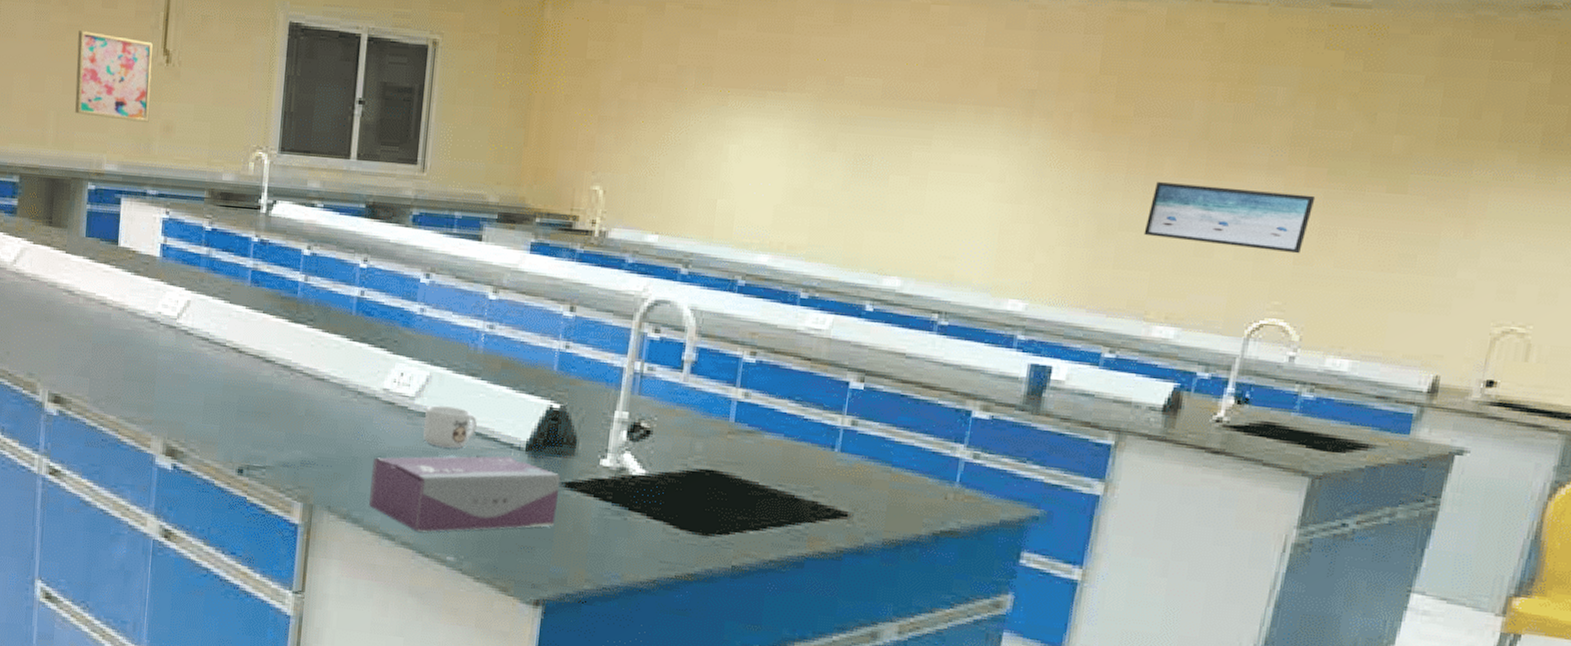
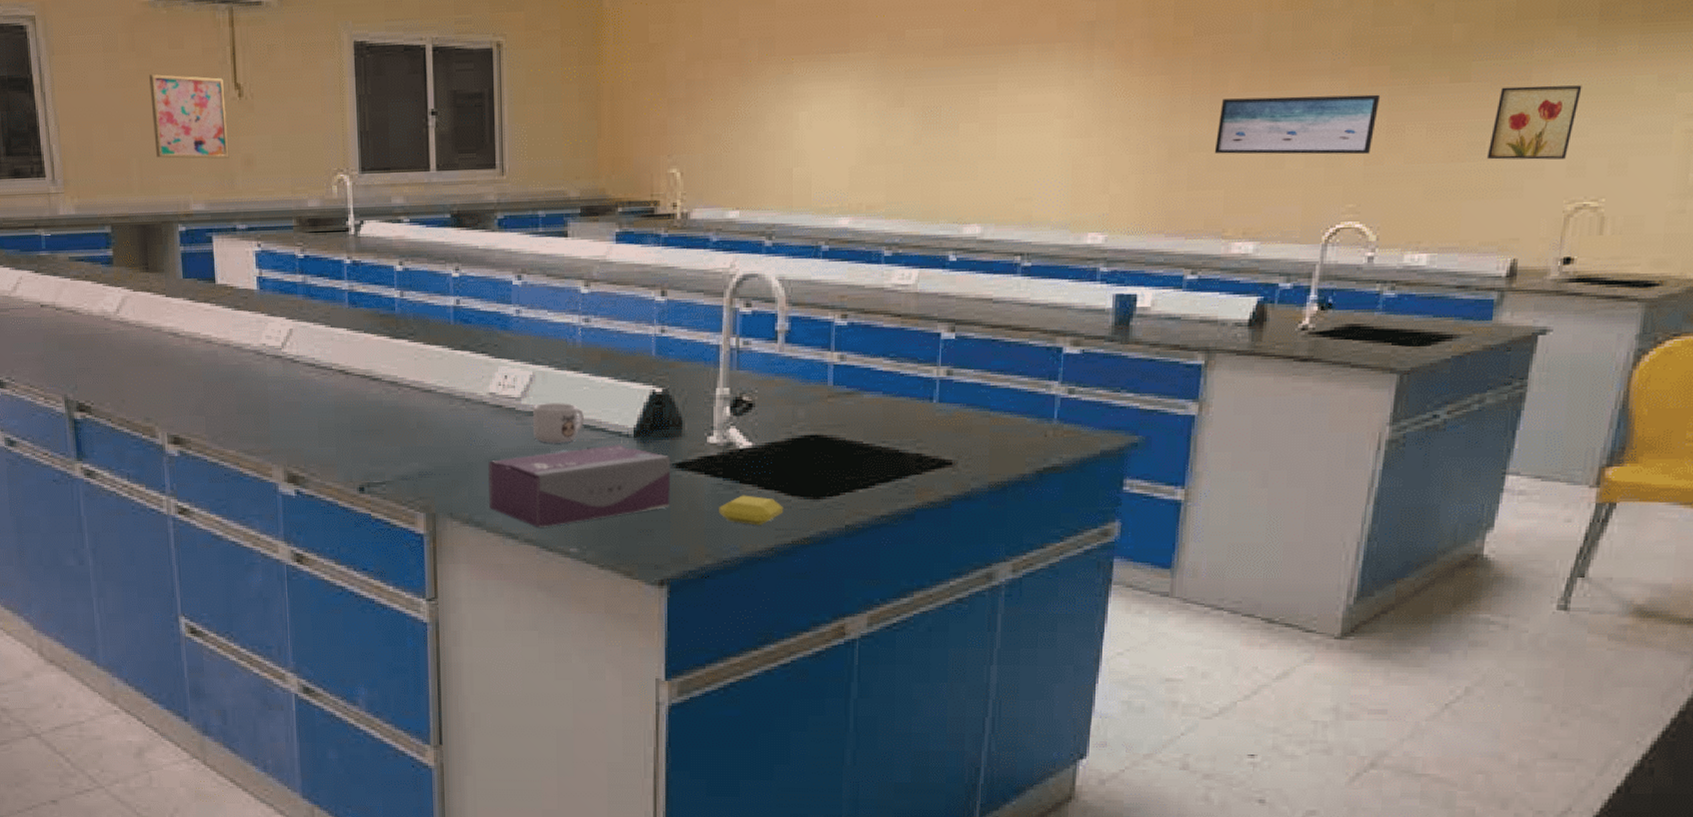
soap bar: none [604,522,671,556] -> present [719,495,784,526]
wall art: none [1417,203,1519,282] -> present [1486,85,1582,160]

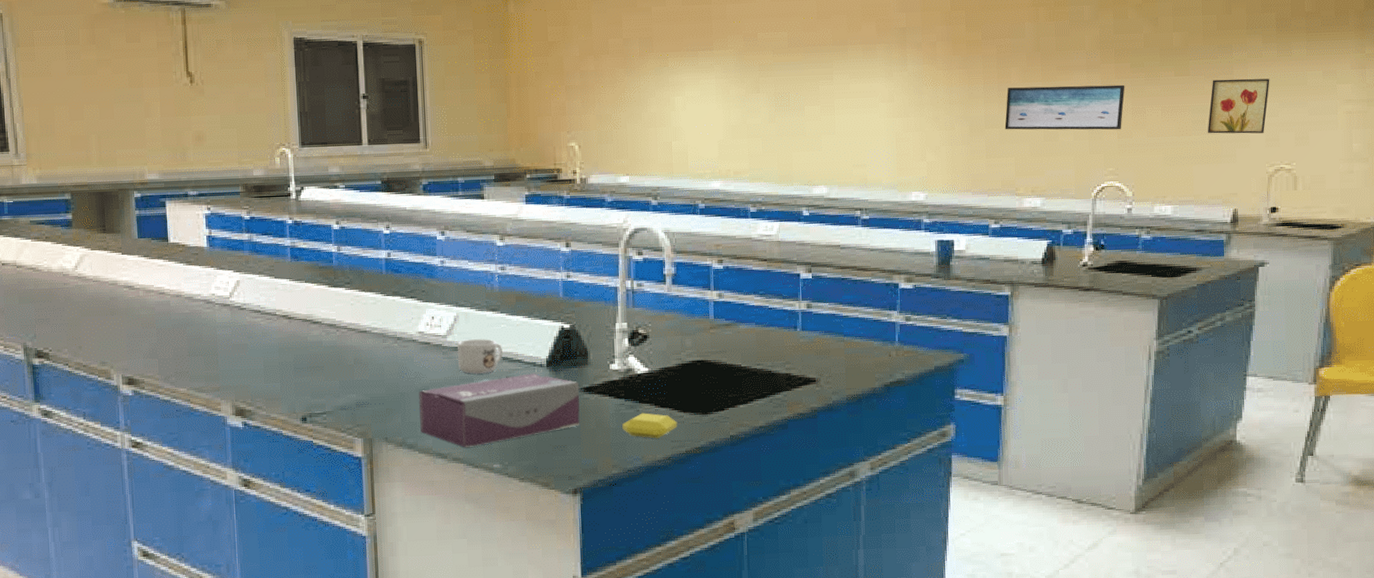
wall art: present [149,74,230,159] -> none [108,64,182,135]

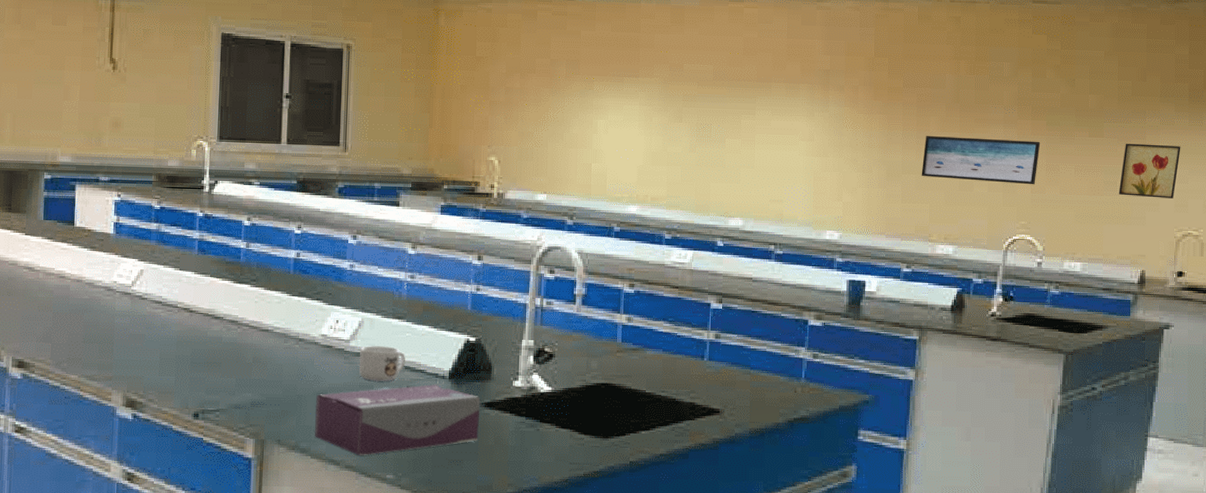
soap bar: present [622,413,678,439] -> none [521,432,577,460]

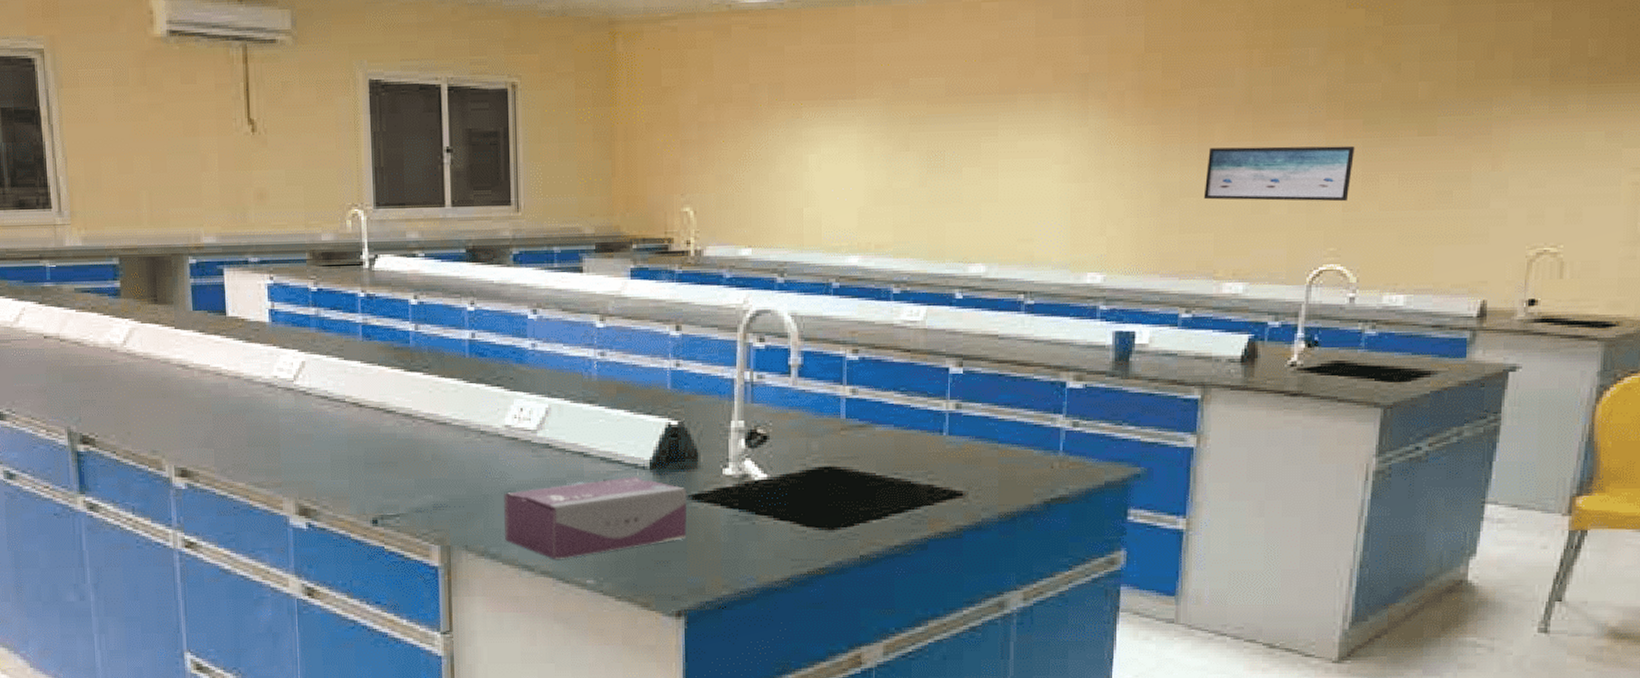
mug: present [358,346,405,381] -> none [548,435,600,475]
wall art: present [1118,143,1181,198] -> none [1454,140,1538,209]

